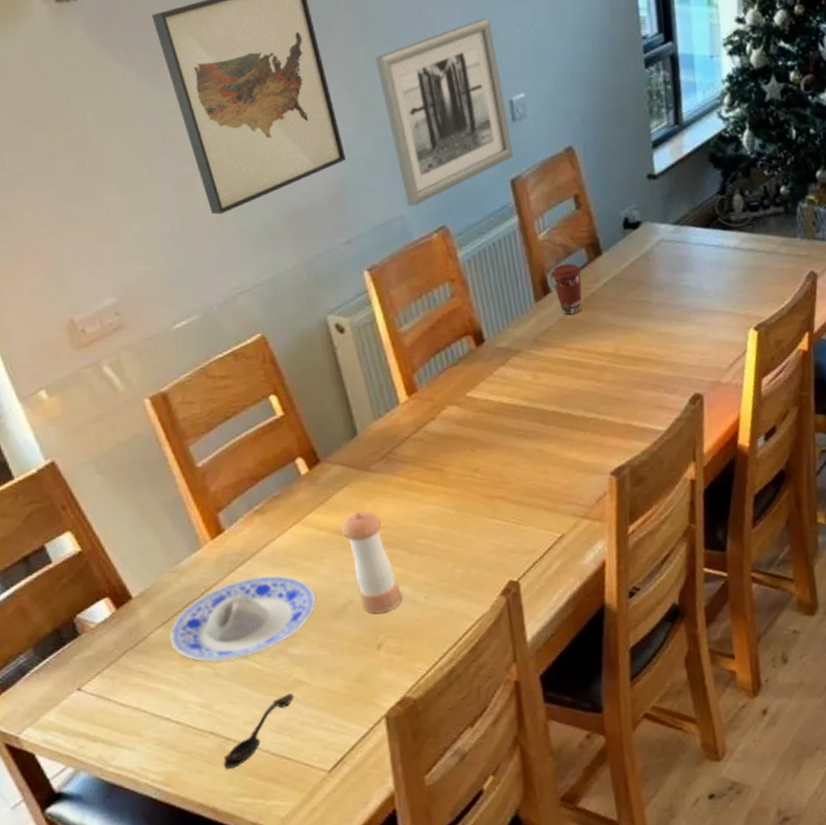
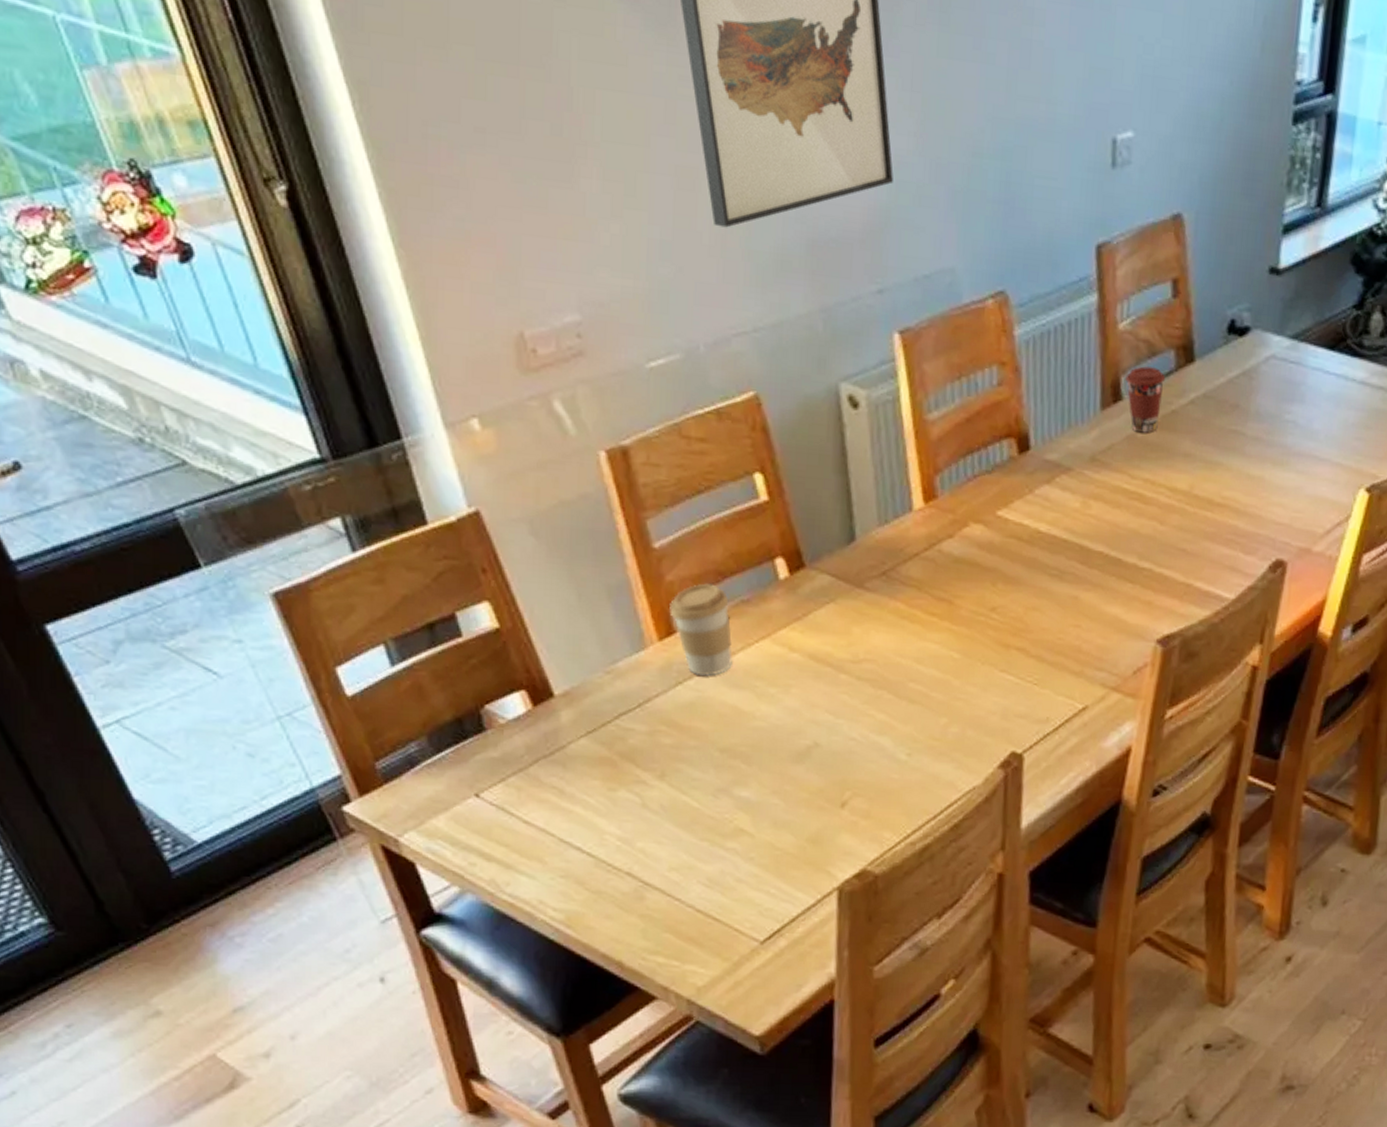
plate: present [169,575,316,663] -> none [593,695,776,792]
coffee cup: none [216,487,273,562] -> present [669,583,732,677]
spoon: present [223,693,294,770] -> none [637,842,733,921]
pepper shaker: present [341,511,403,614] -> none [818,635,880,765]
wall art: present [375,18,514,206] -> none [950,20,1107,259]

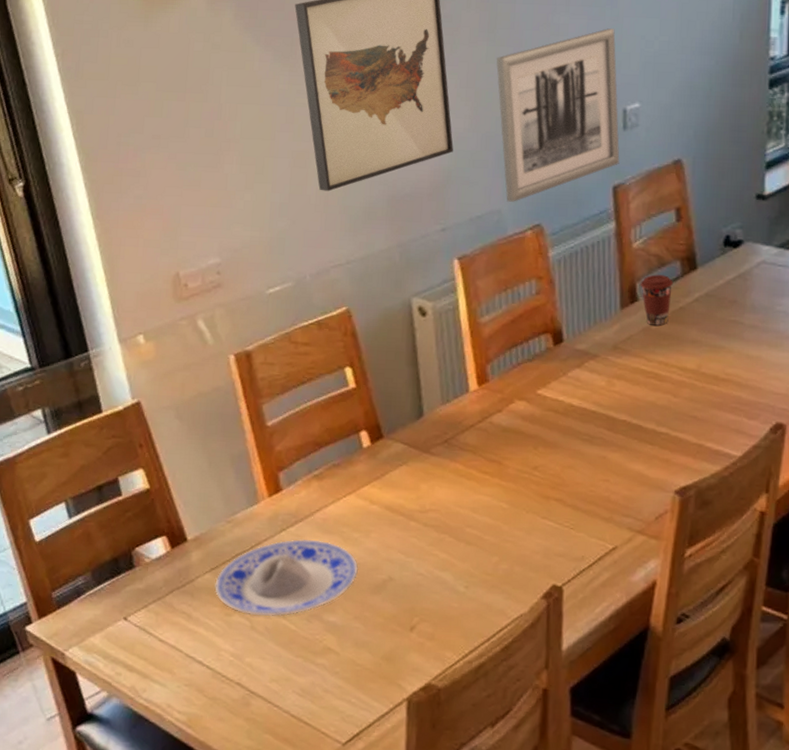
plate: none [593,695,776,792] -> present [215,539,358,617]
coffee cup: present [669,583,732,677] -> none [277,452,325,525]
wall art: none [950,20,1107,259] -> present [496,28,620,202]

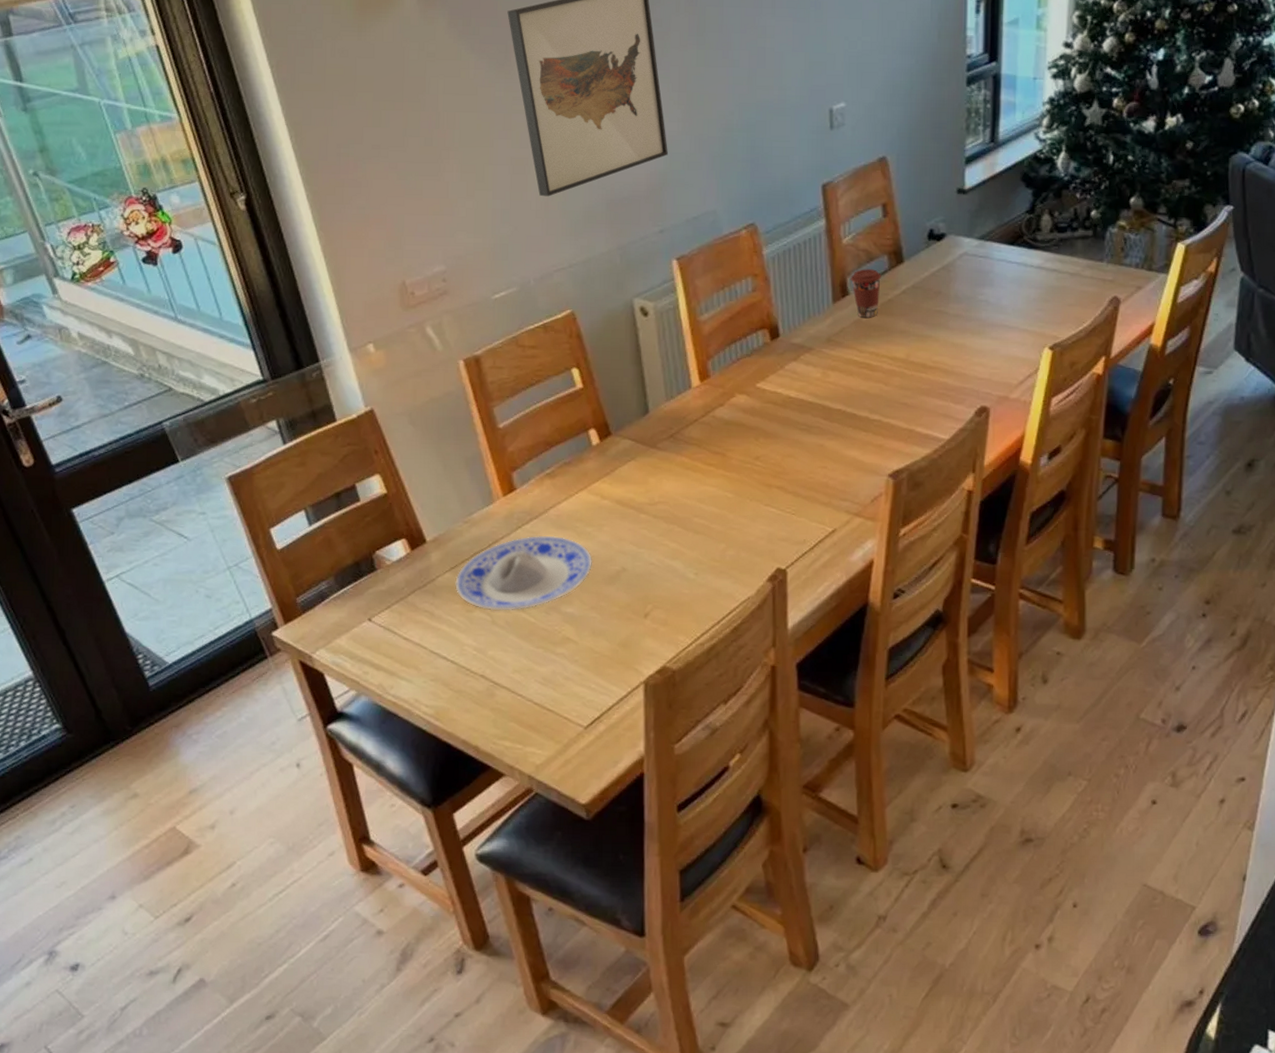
wall art: present [496,28,620,202] -> none [706,30,828,203]

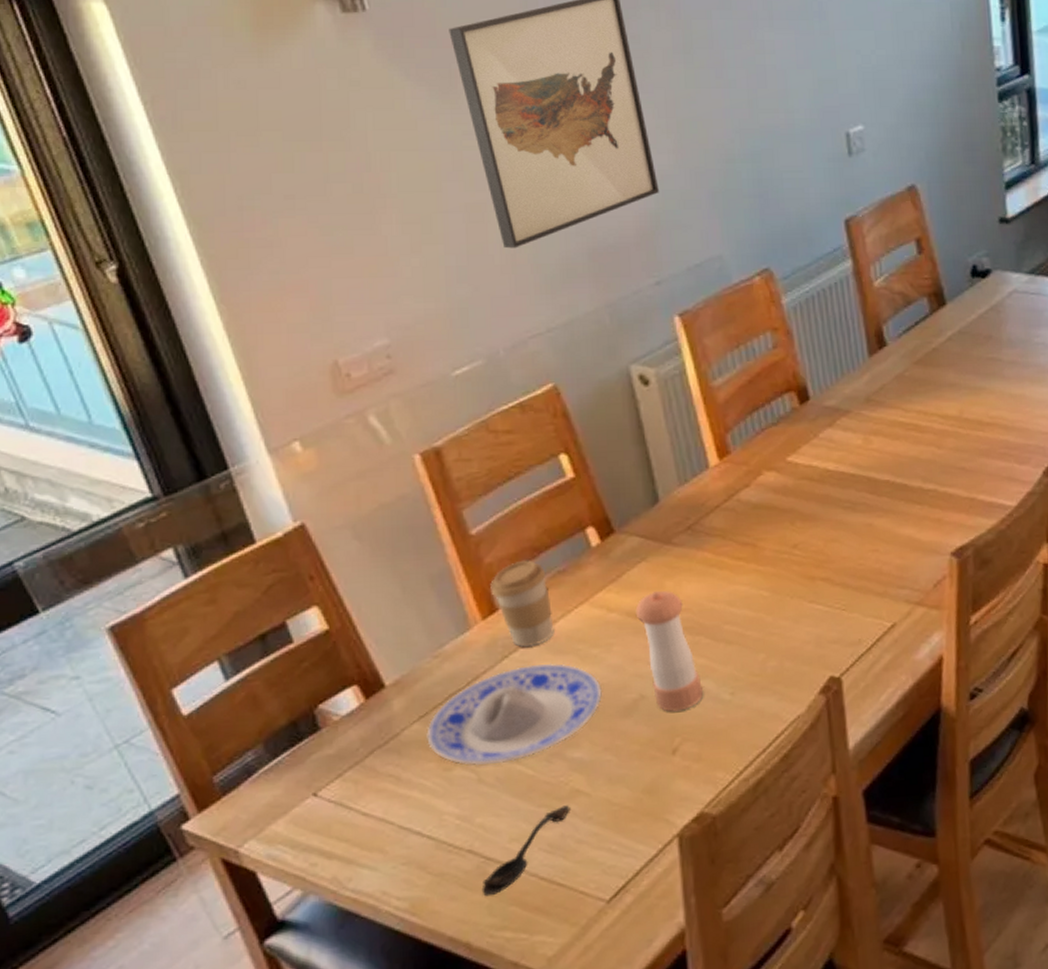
spoon: none [489,649,561,713] -> present [481,805,570,897]
coffee cup: none [511,451,558,522] -> present [490,560,554,648]
pepper shaker: none [623,485,673,584] -> present [635,590,704,712]
coffee cup: present [850,269,882,318] -> none [887,314,923,371]

